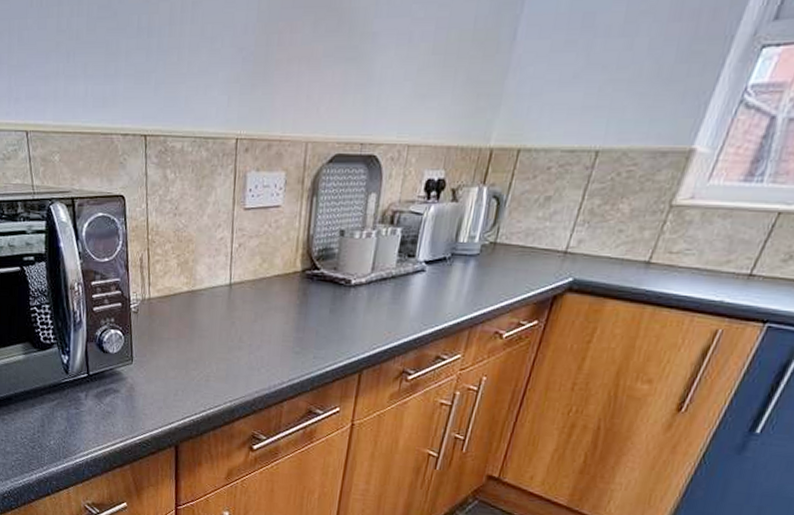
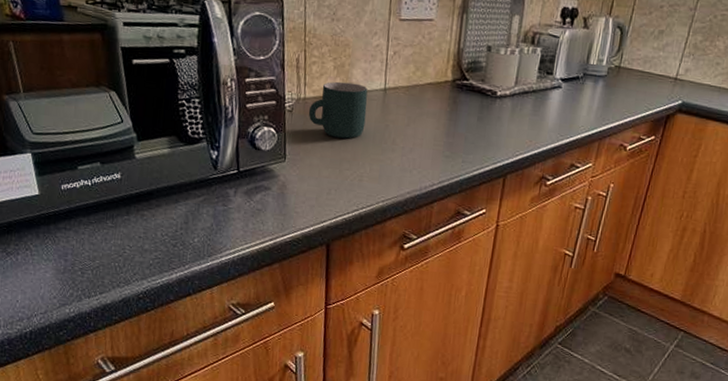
mug: none [153,279,213,338] -> present [308,81,368,139]

